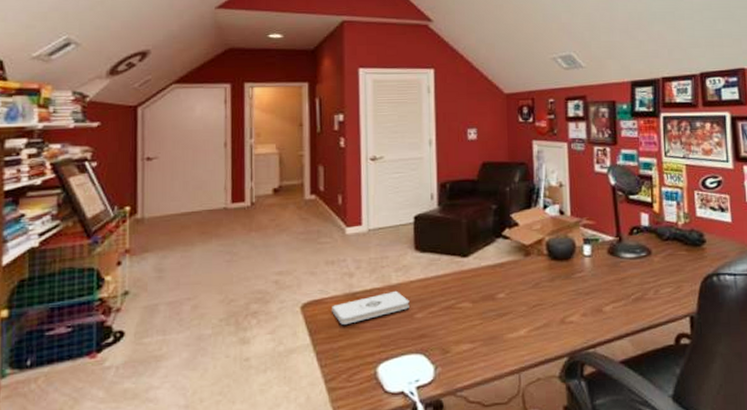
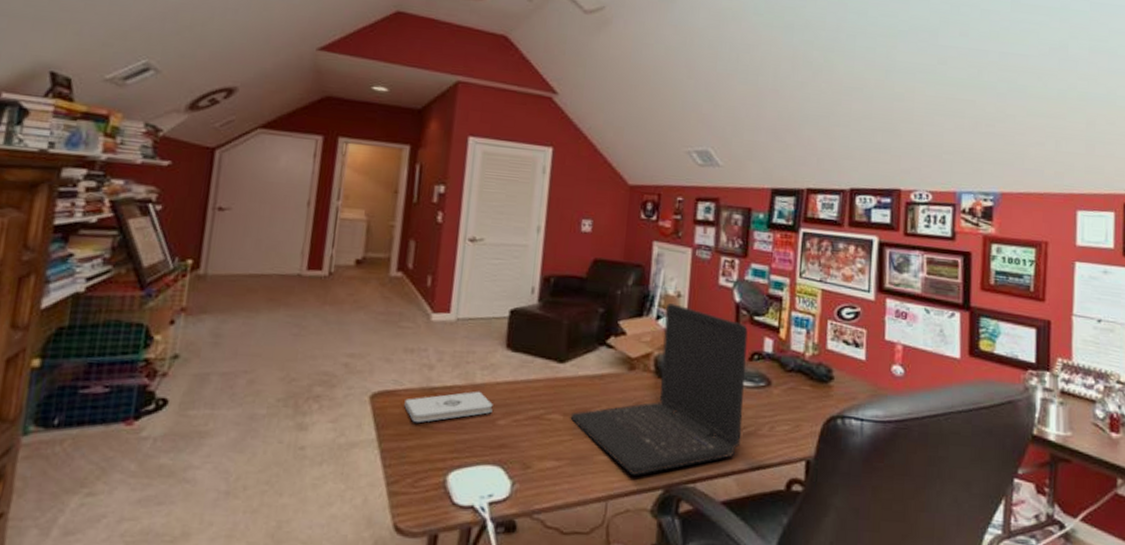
laptop: none [478,192,631,349] -> present [570,302,749,476]

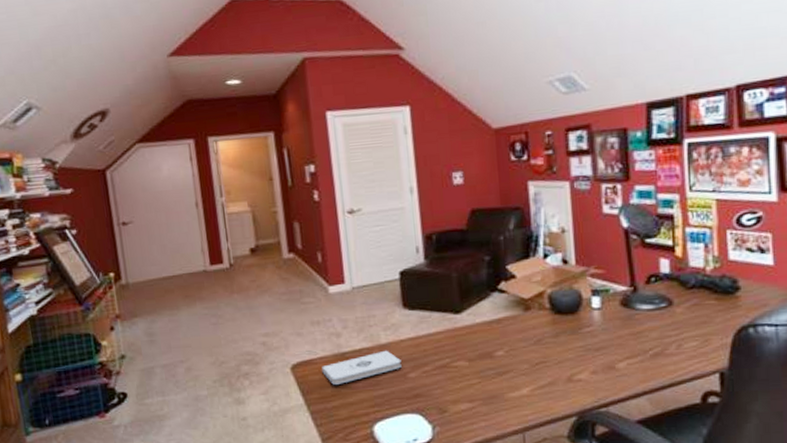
laptop: present [570,302,749,476] -> none [475,239,649,408]

